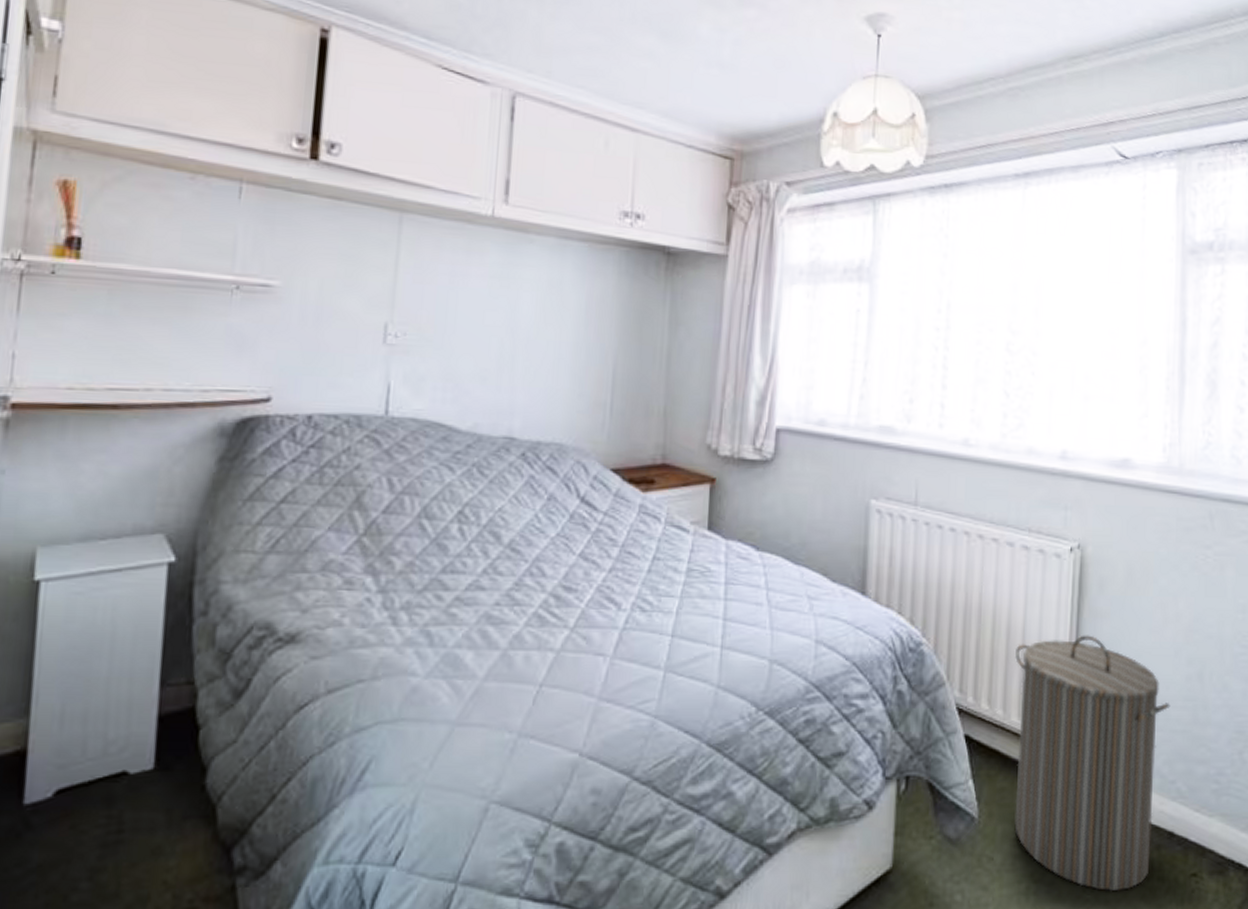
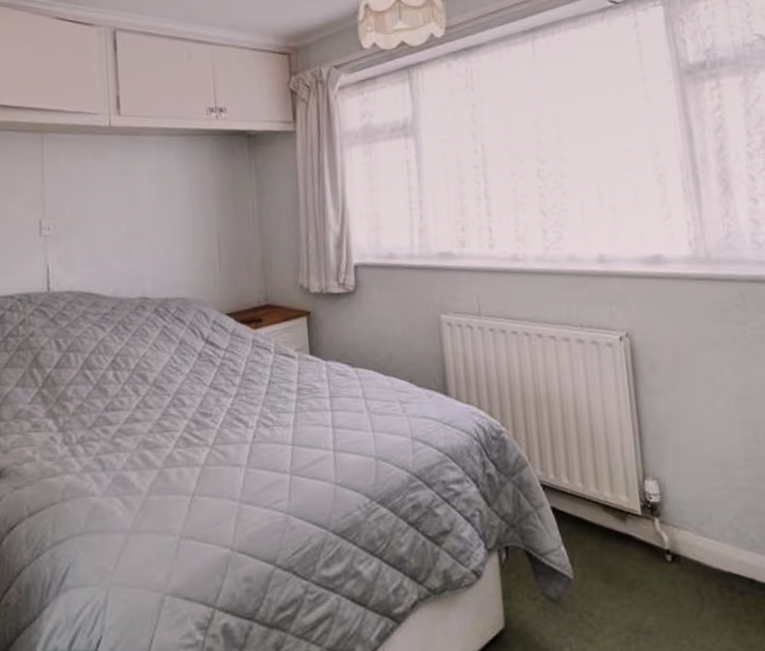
laundry hamper: present [1014,635,1171,892] -> none [585,410,737,637]

